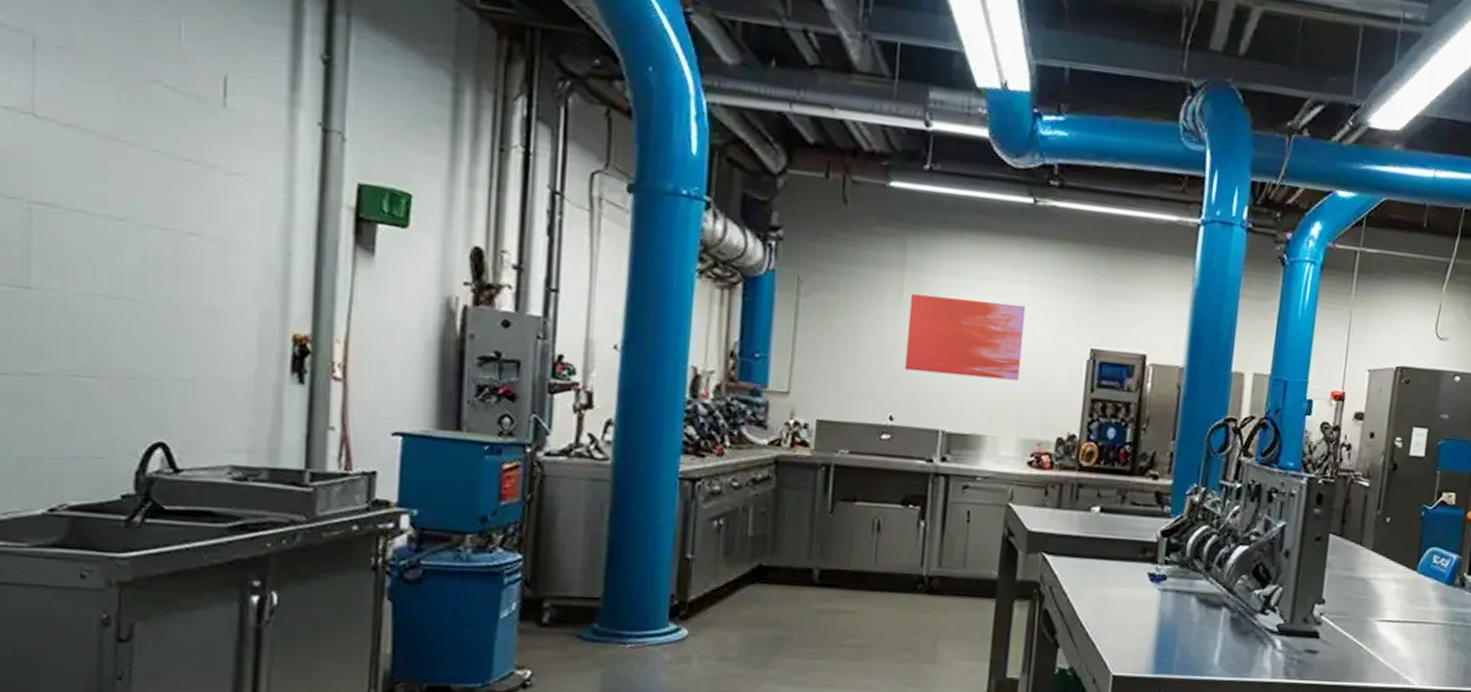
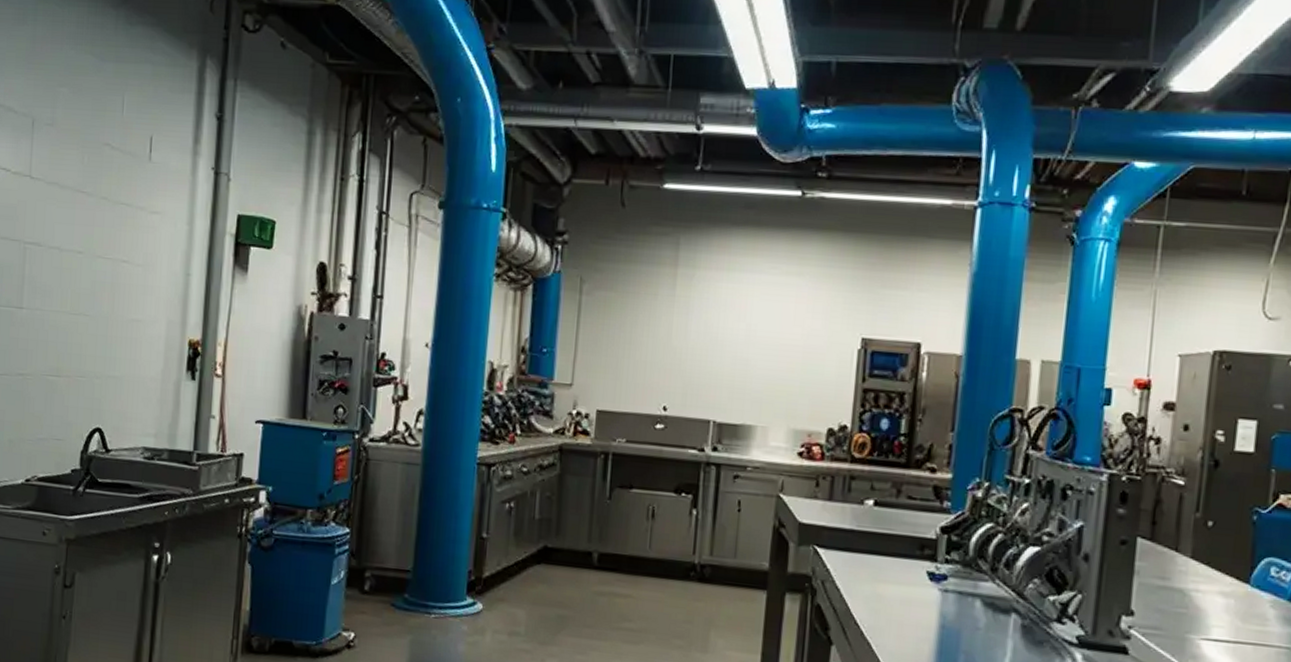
wall art: present [904,294,1026,381] -> none [677,289,795,372]

